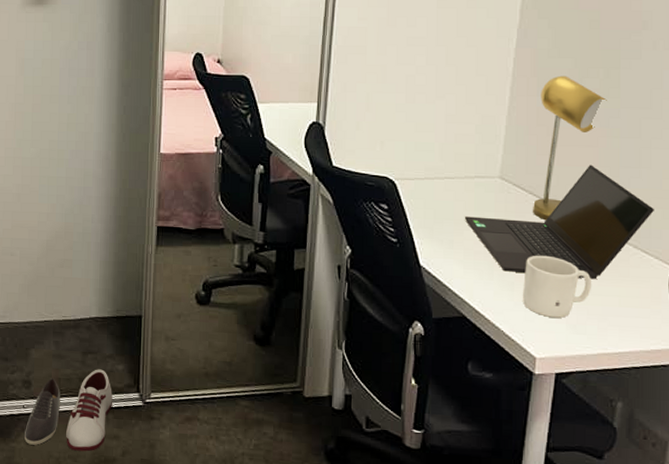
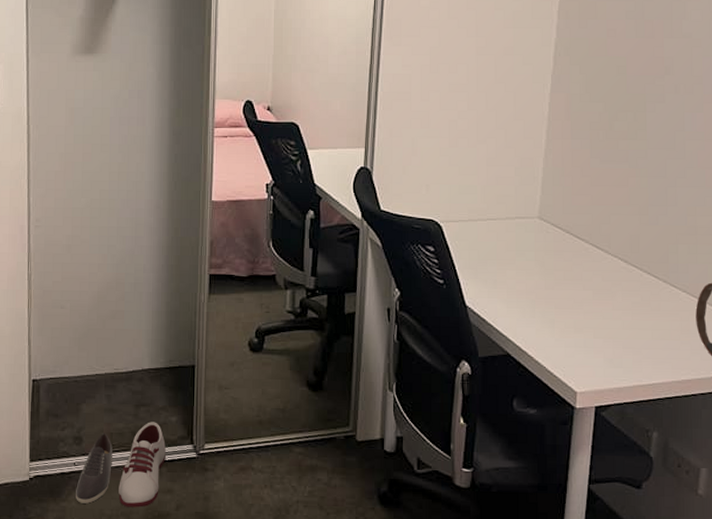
laptop: present [465,164,654,279] -> none [507,203,681,313]
mug: present [523,255,592,318] -> none [563,292,627,352]
desk lamp: present [533,75,607,221] -> none [570,119,635,259]

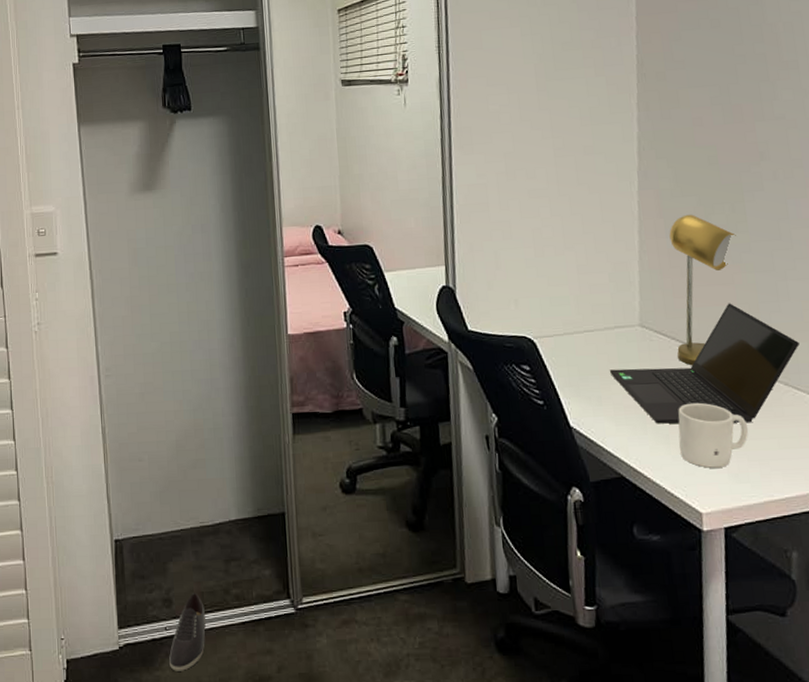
shoe: present [119,422,166,508] -> none [214,577,262,672]
laptop: none [507,203,681,313] -> present [610,303,799,424]
mug: none [563,292,627,352] -> present [678,402,749,468]
desk lamp: none [570,119,635,259] -> present [669,214,736,366]

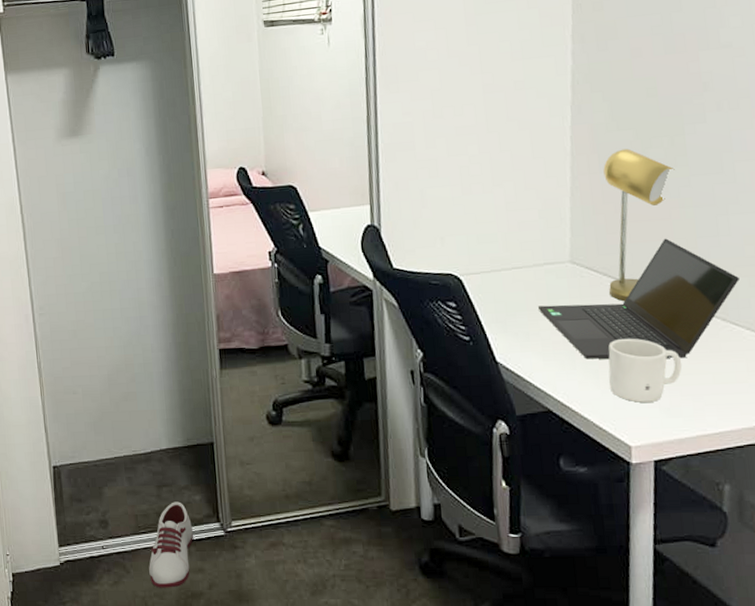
shoe: present [169,593,206,671] -> none [107,516,140,586]
shoe: none [214,577,262,672] -> present [149,501,193,588]

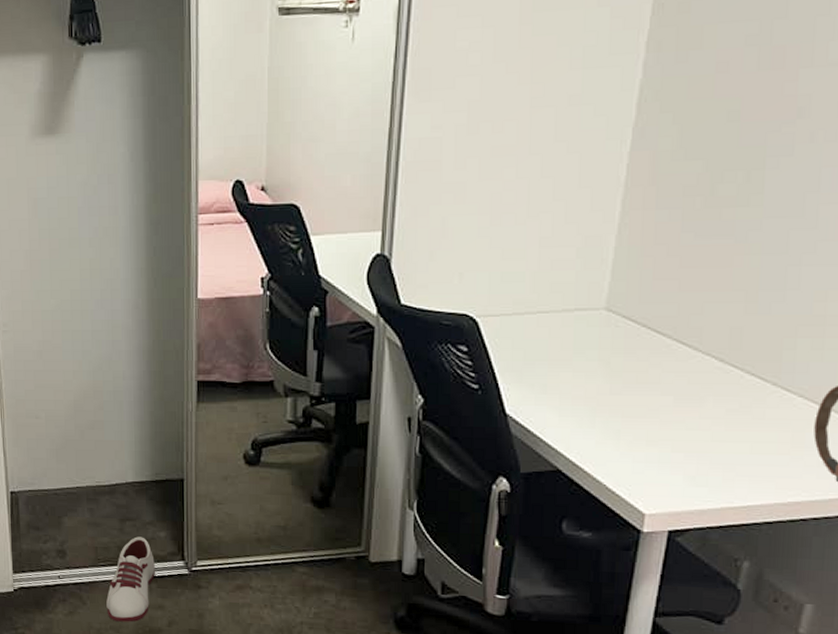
laptop: present [538,238,739,359] -> none [562,289,801,423]
desk lamp: present [603,148,675,302] -> none [646,182,746,357]
mug: present [608,338,682,403] -> none [631,397,718,469]

